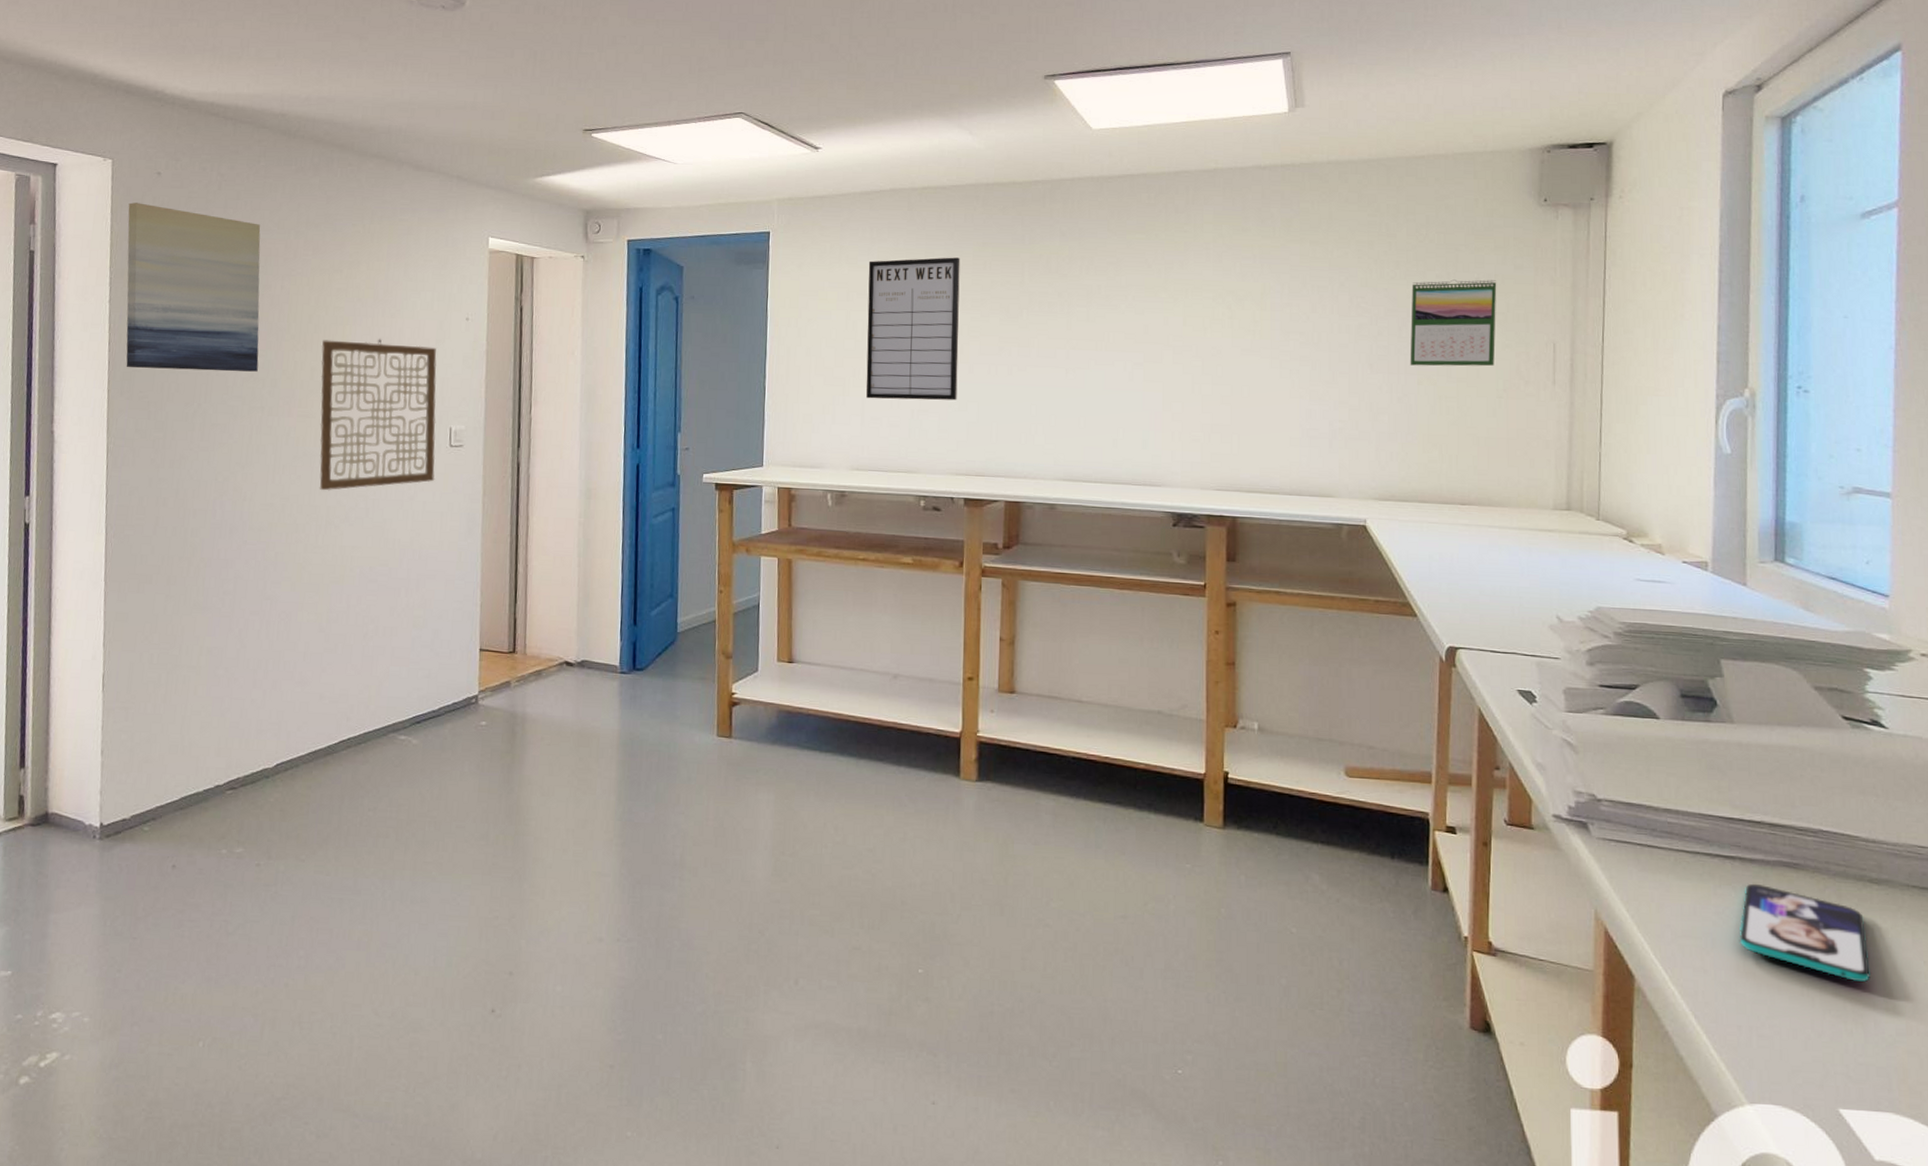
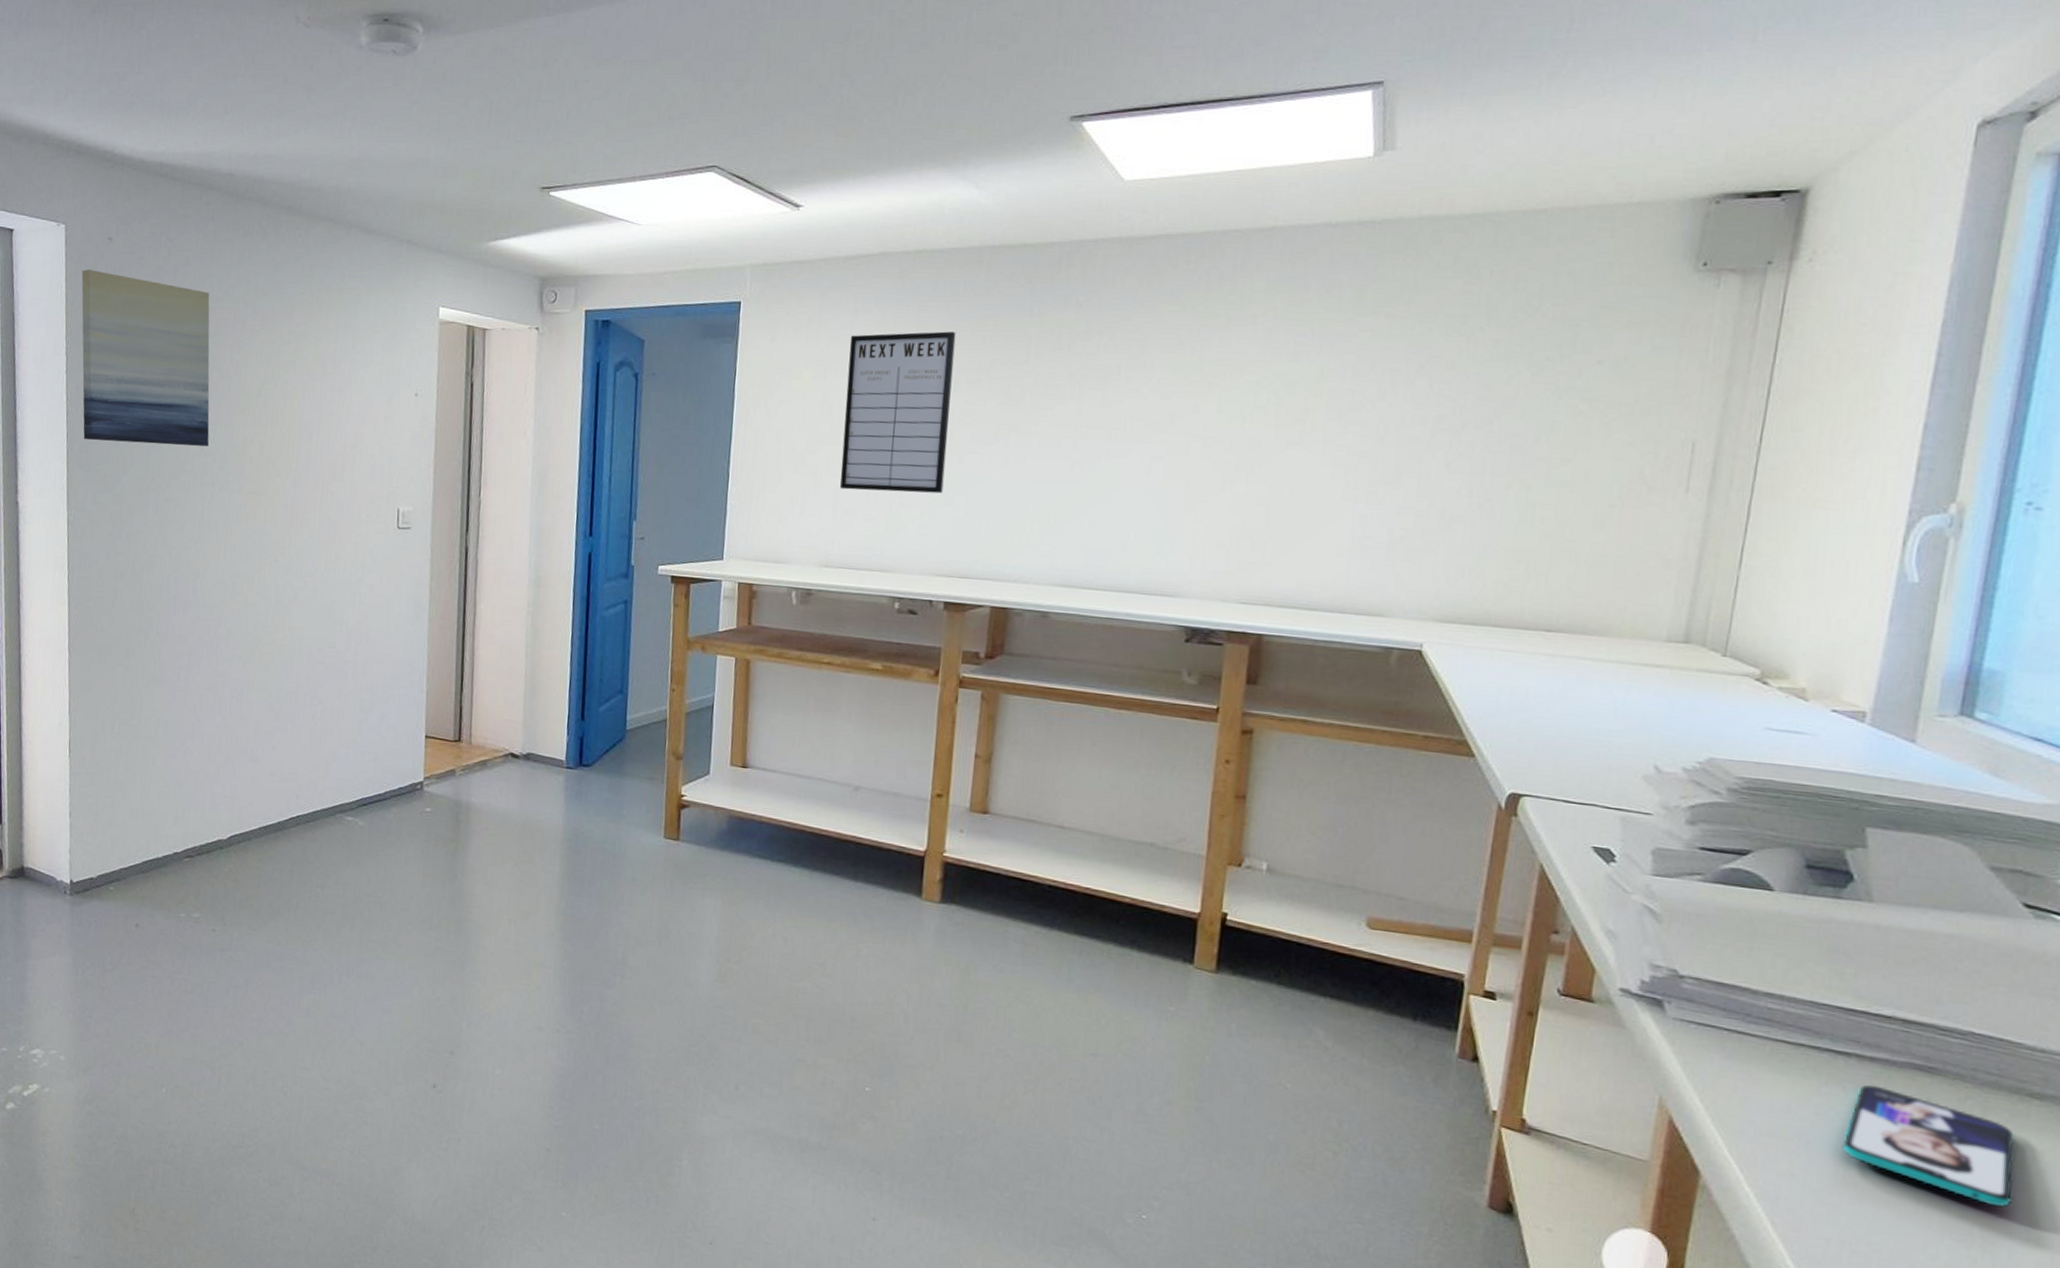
wall art: present [319,339,437,491] -> none [269,414,385,570]
calendar: present [1410,279,1497,367] -> none [1498,362,1626,469]

